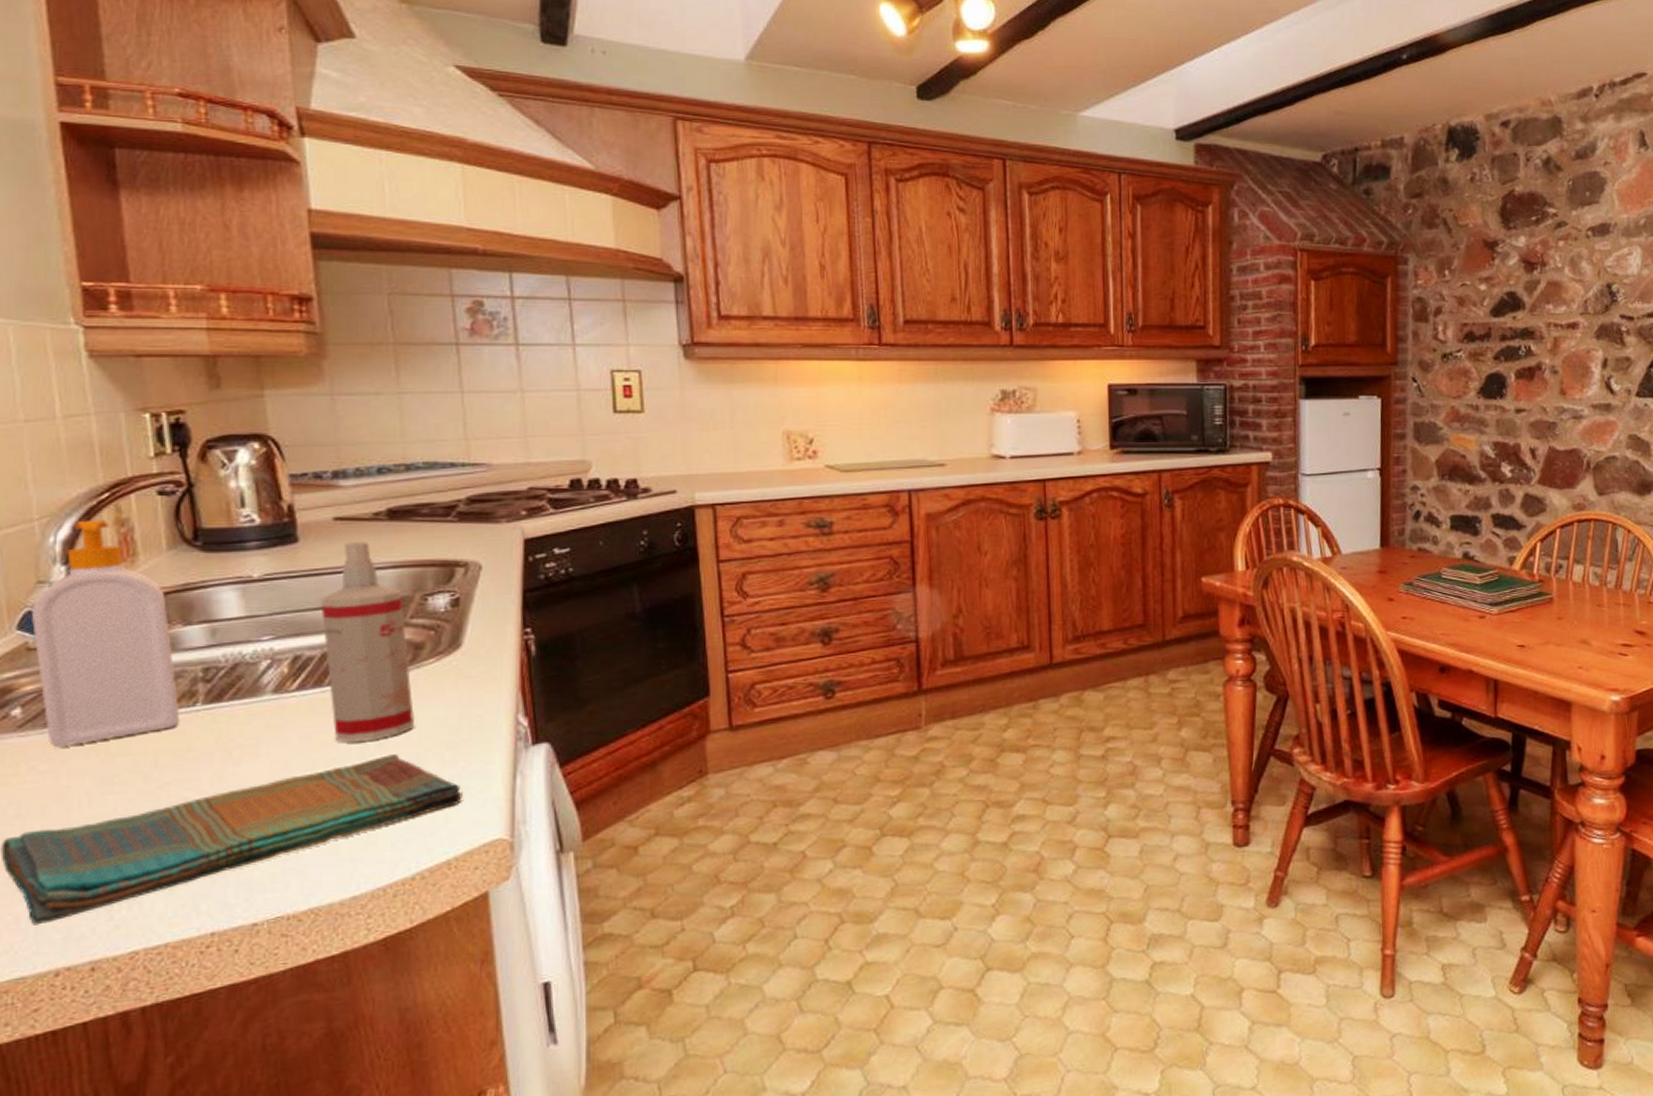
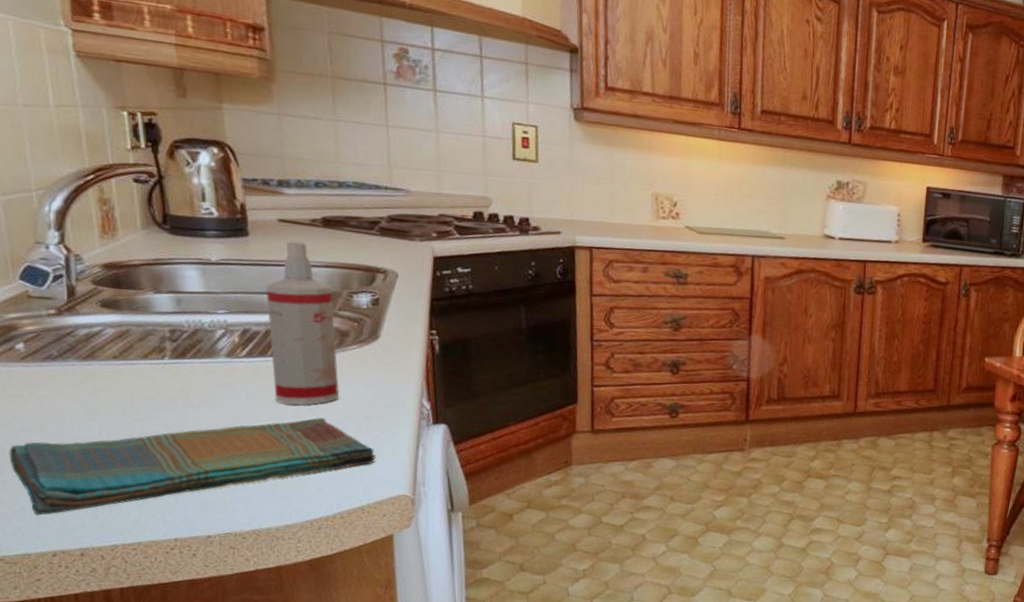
soap bottle: present [31,519,180,748] -> none [30,195,151,379]

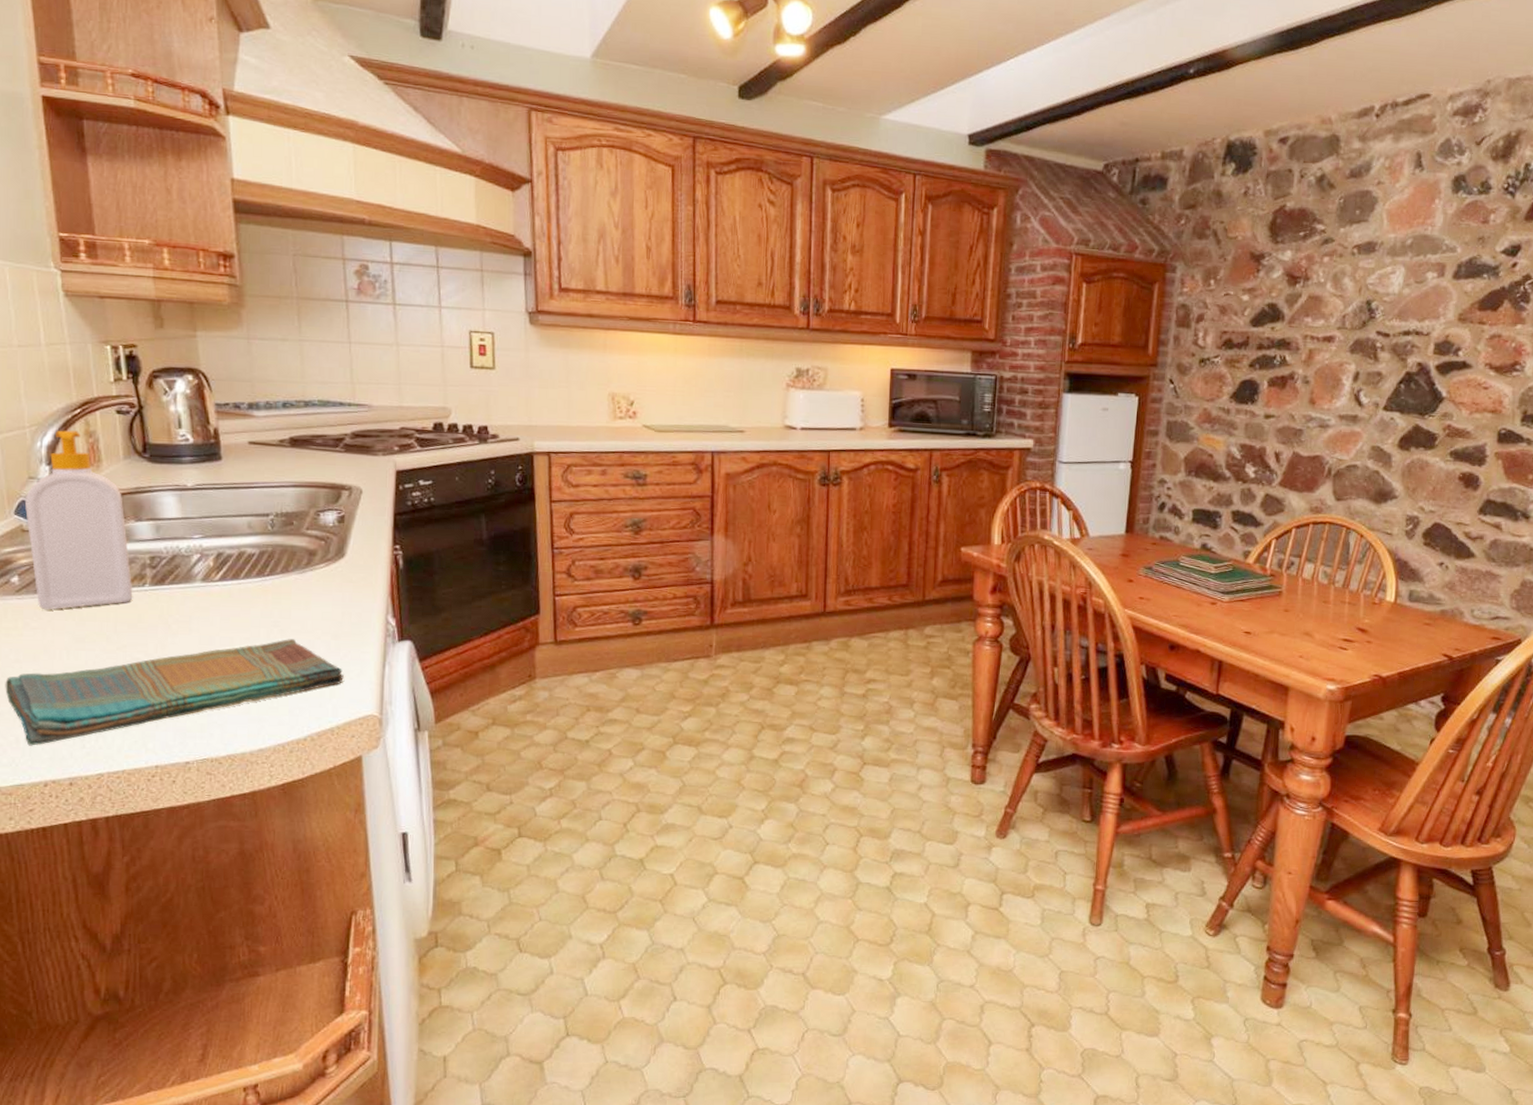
soap bottle: none [30,195,151,379] -> present [24,430,133,610]
spray bottle: present [266,240,339,405] -> none [238,462,308,627]

